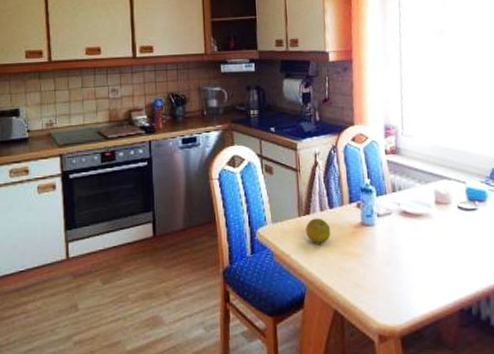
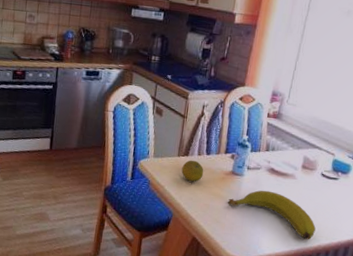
banana: none [364,237,468,288] -> present [227,190,316,240]

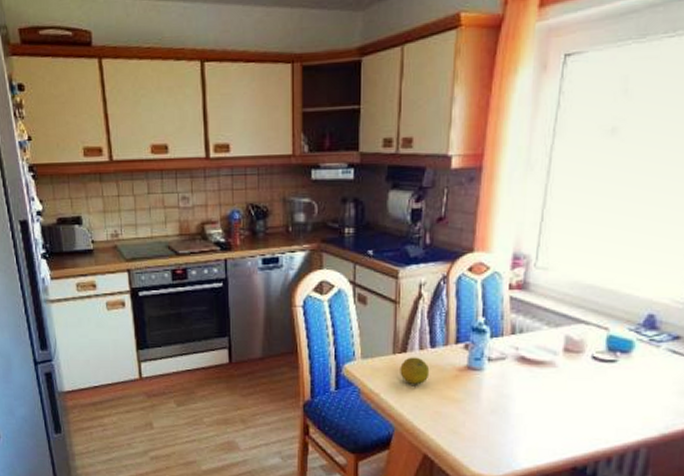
banana: present [227,190,316,240] -> none [465,386,590,445]

